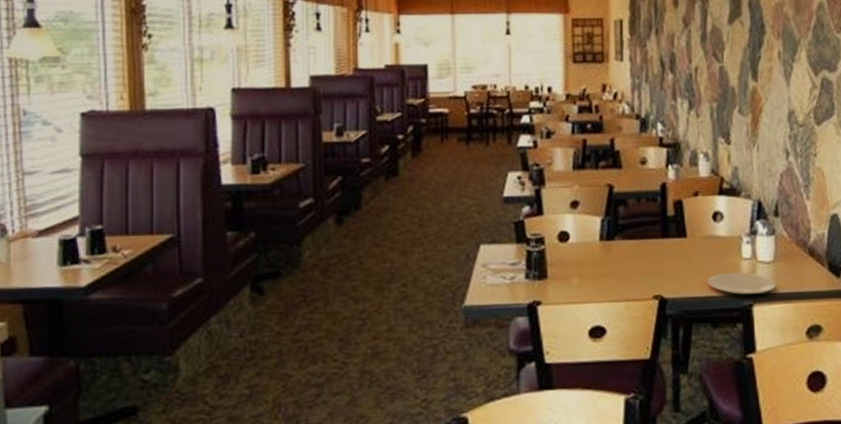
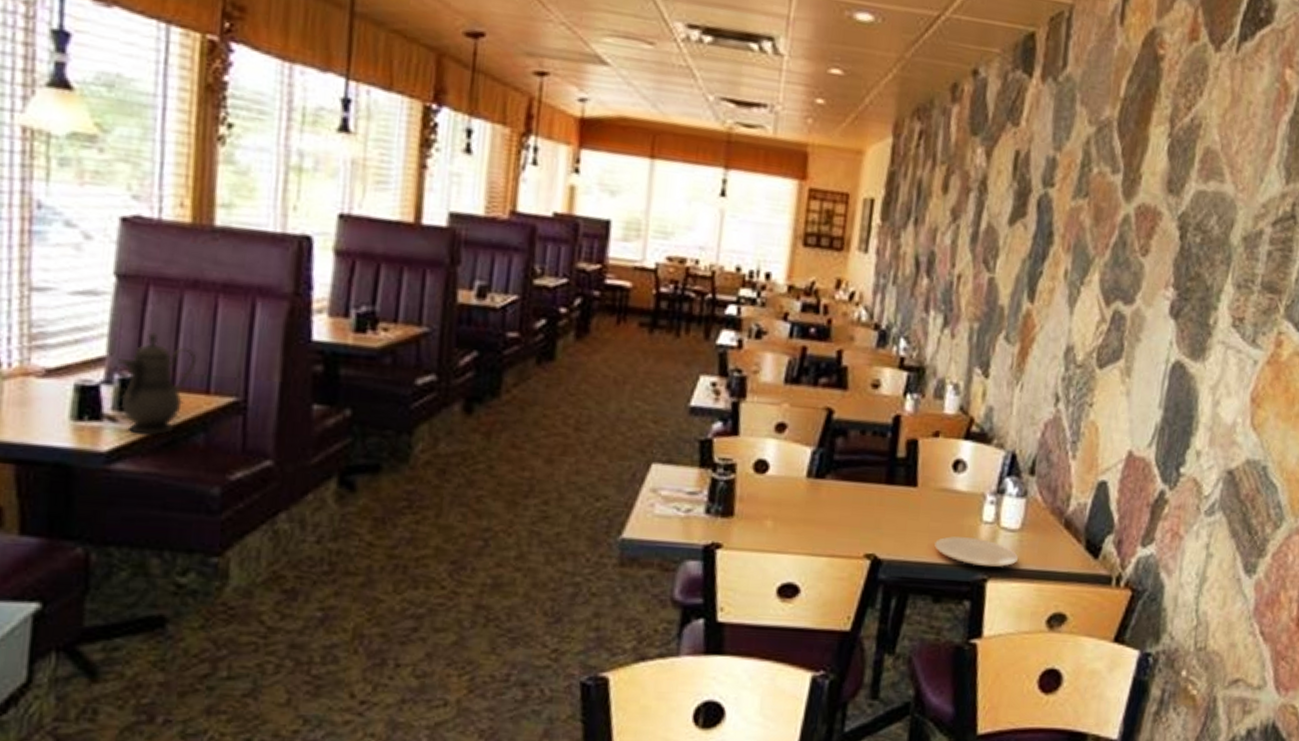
coffeepot: none [86,194,142,271] -> present [116,332,197,435]

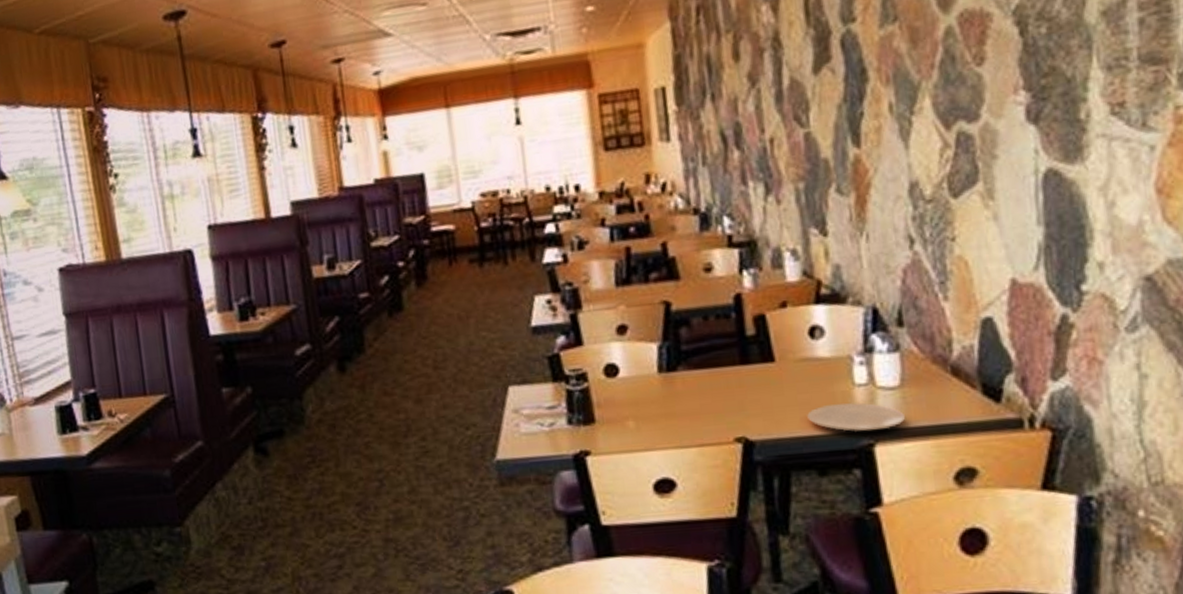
coffeepot: present [116,332,197,435] -> none [79,354,133,437]

